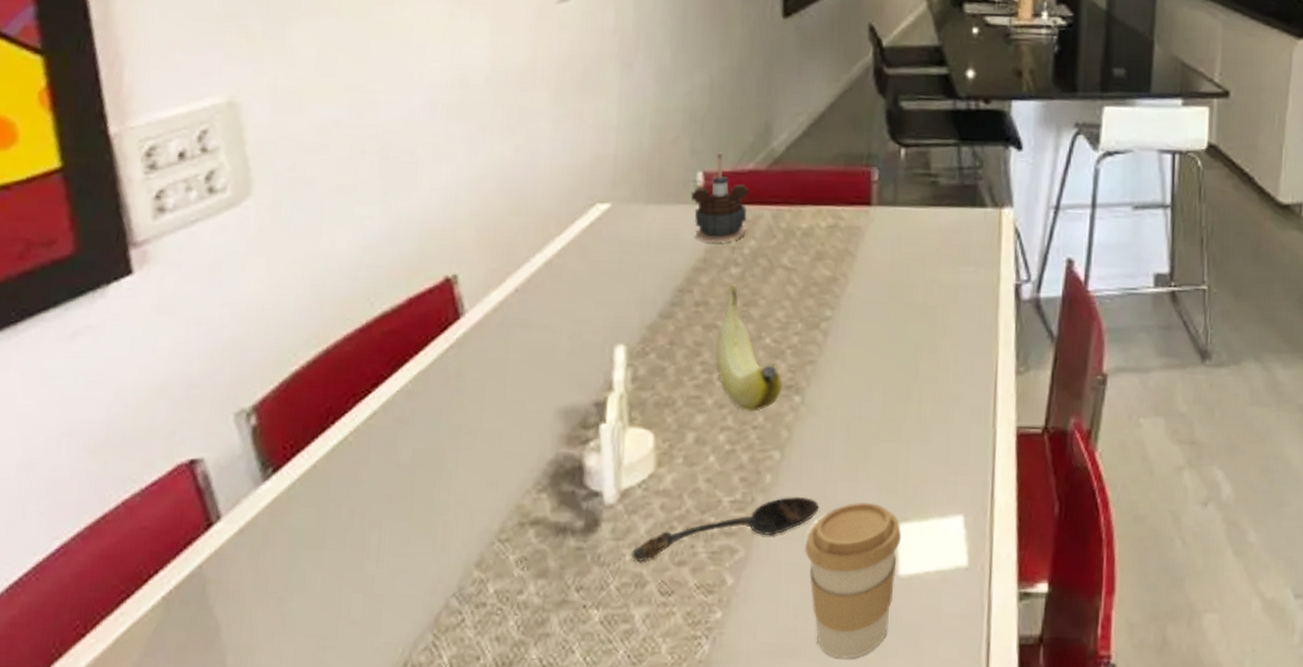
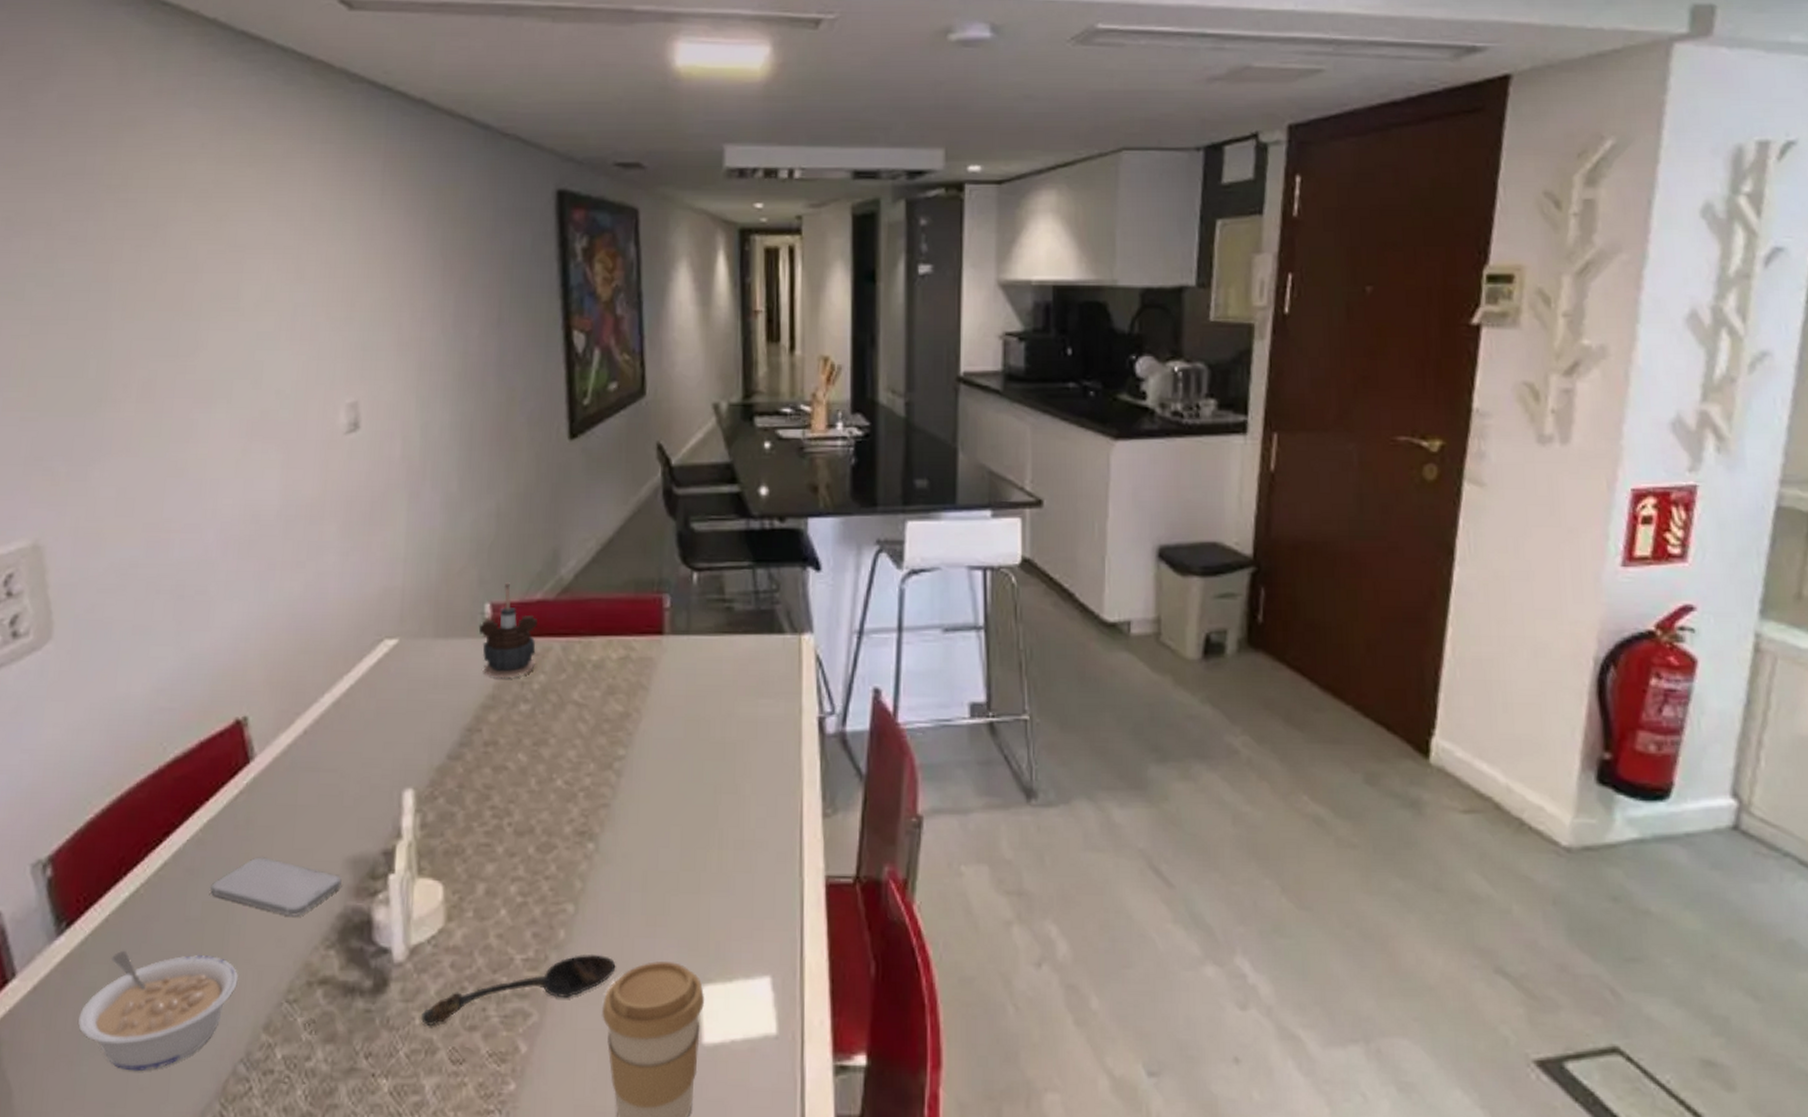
legume: none [286,494,451,606] -> present [77,950,239,1072]
smartphone: none [420,406,553,463] -> present [209,856,342,917]
banana: present [715,284,783,412] -> none [505,722,575,860]

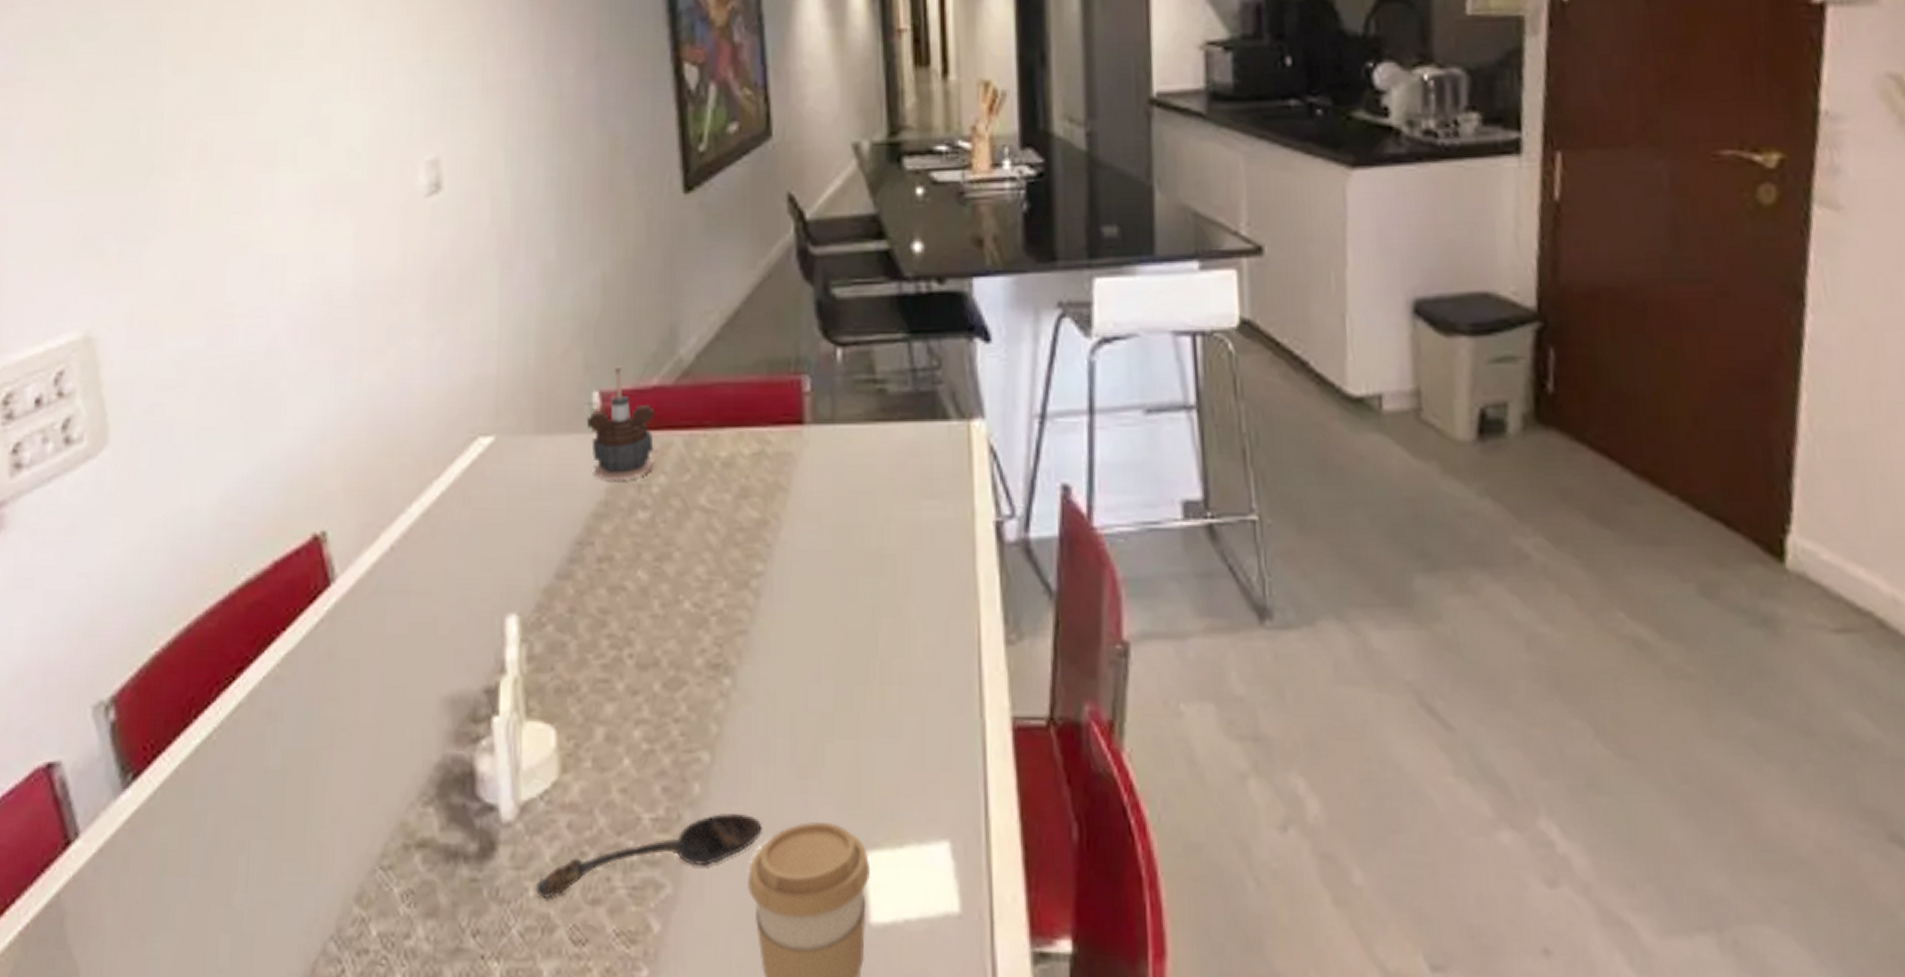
legume: present [77,950,239,1072] -> none [148,806,326,949]
smartphone: present [209,856,342,917] -> none [290,695,439,767]

